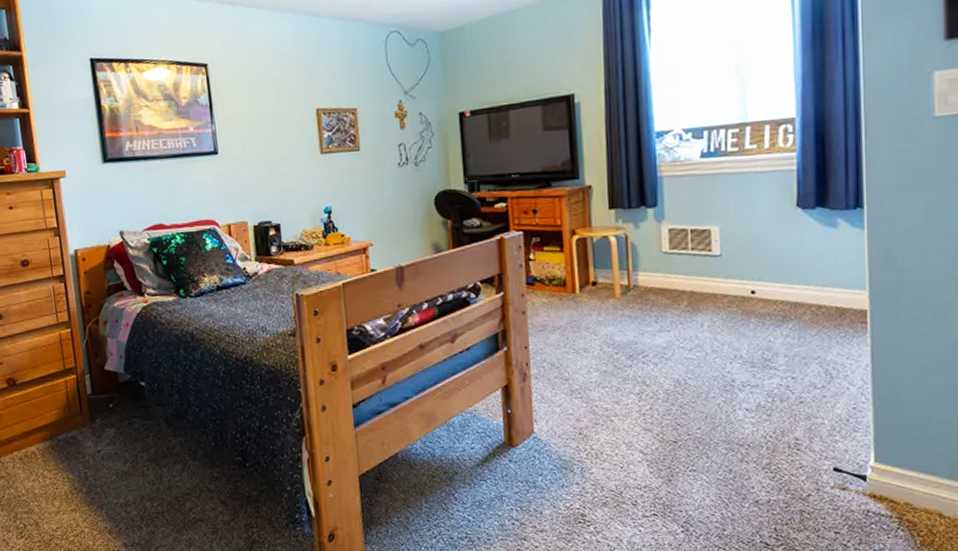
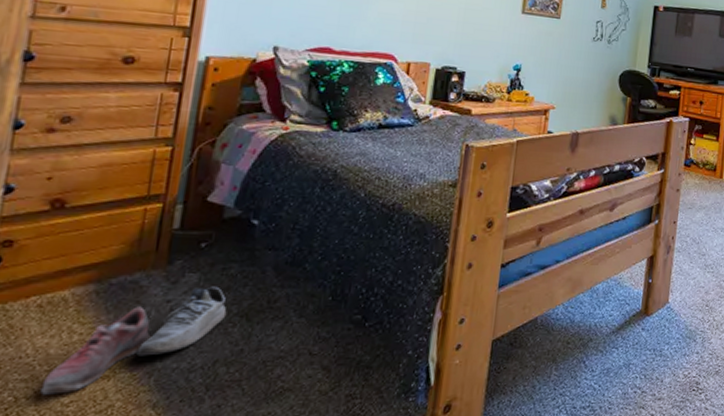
athletic shoe: none [37,456,95,523] -> present [40,306,152,395]
athletic shoe: none [88,438,141,494] -> present [136,286,227,356]

